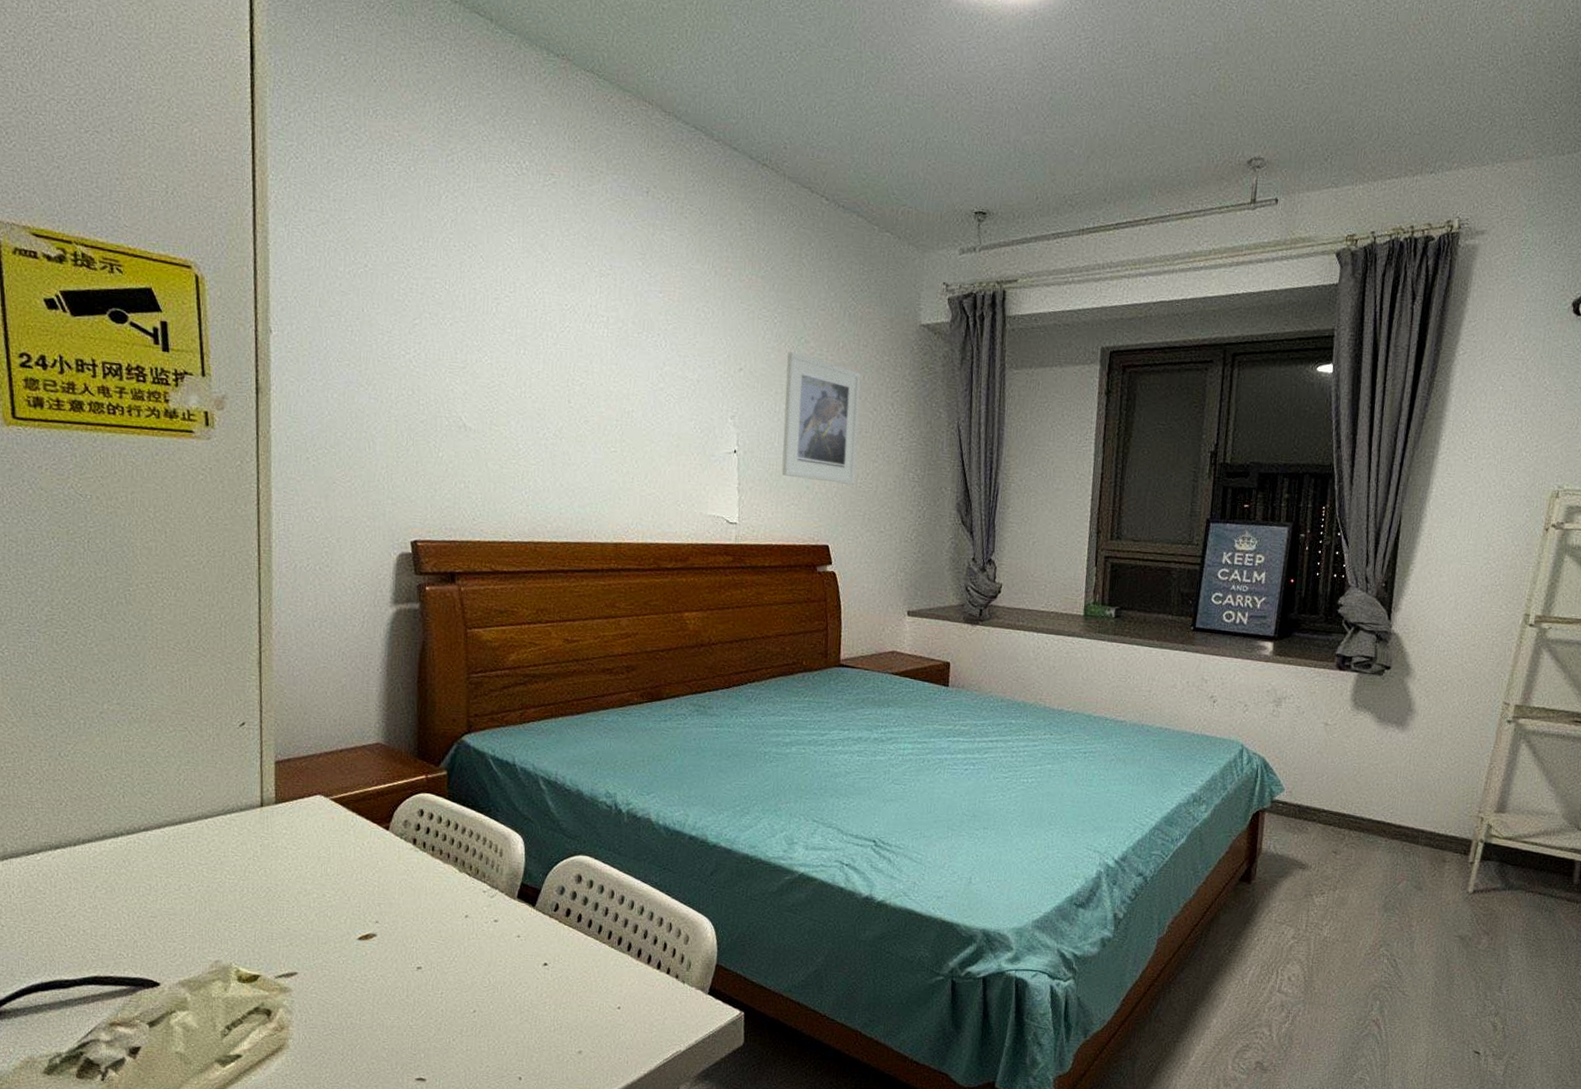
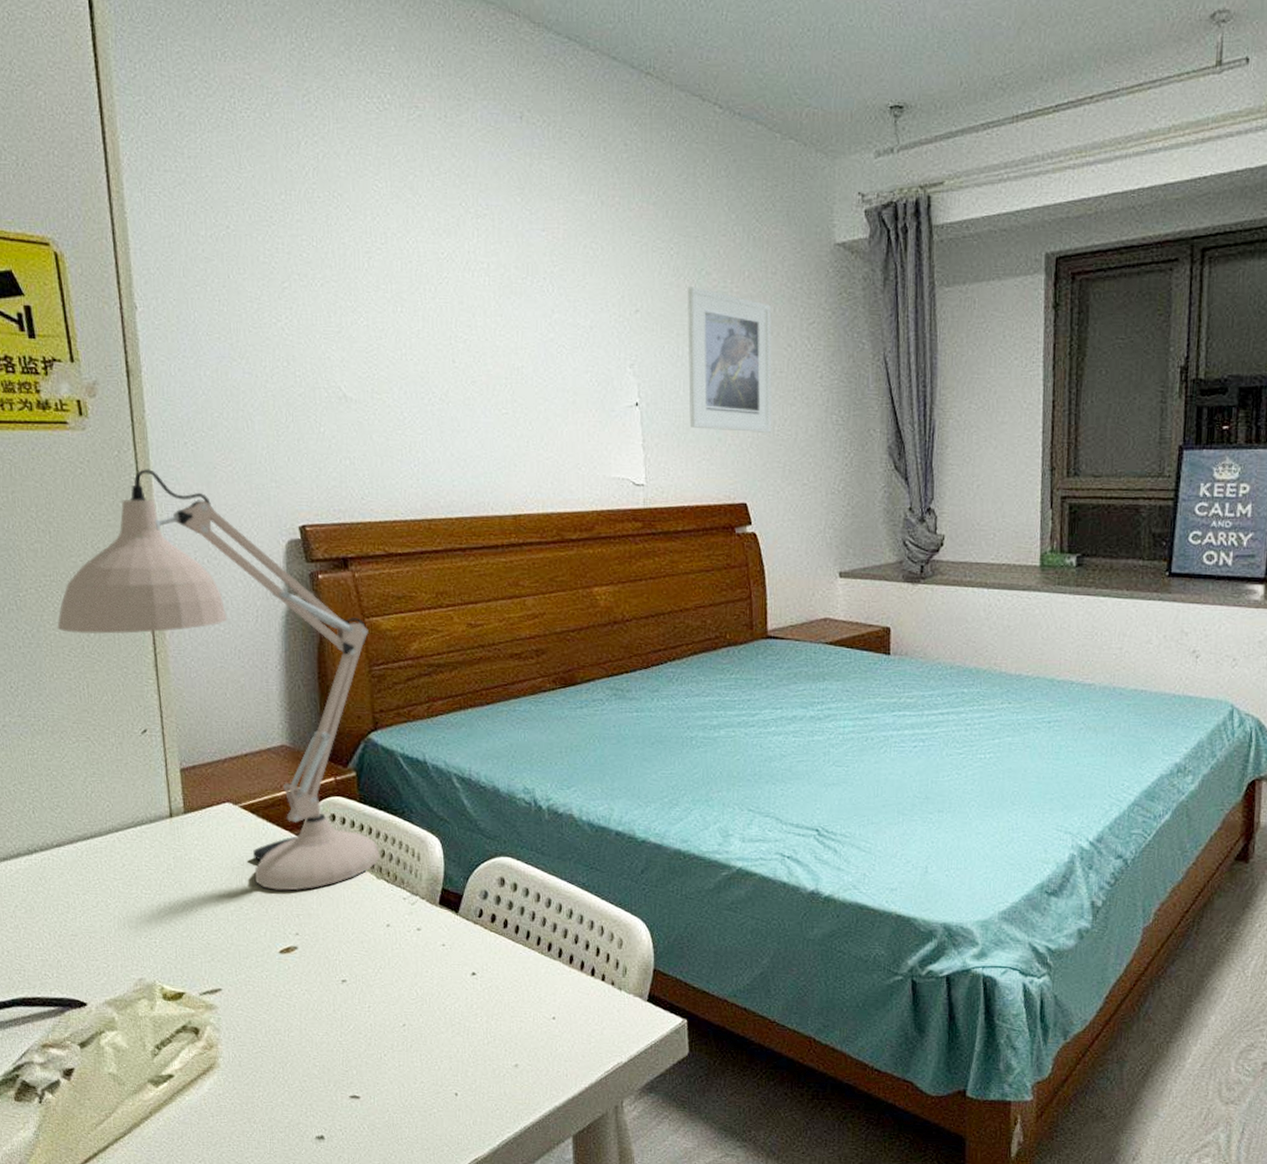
desk lamp: none [164,479,470,880] -> present [57,469,380,891]

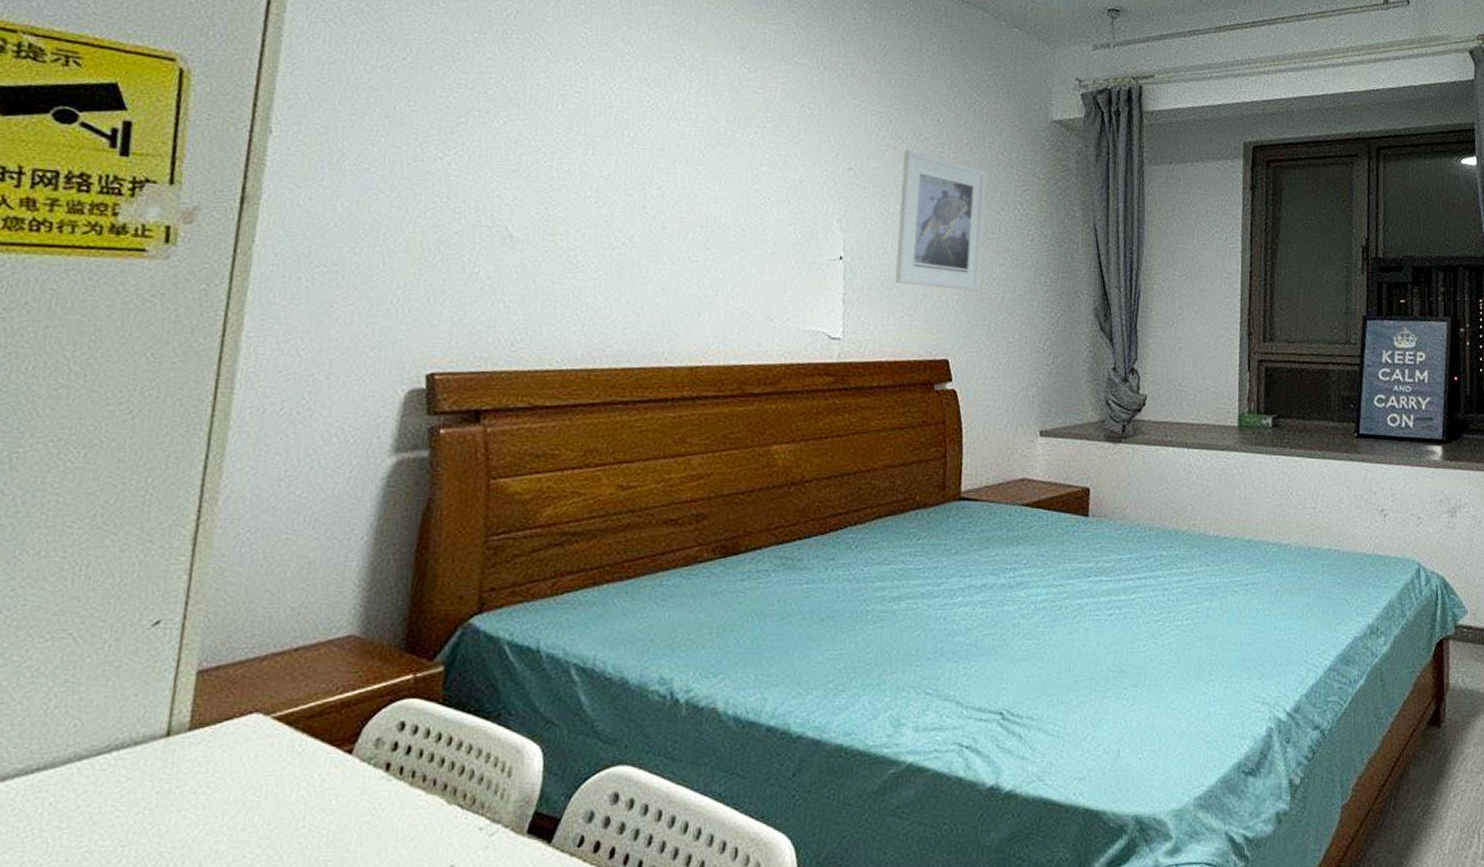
desk lamp: present [57,469,380,891] -> none [62,305,493,829]

